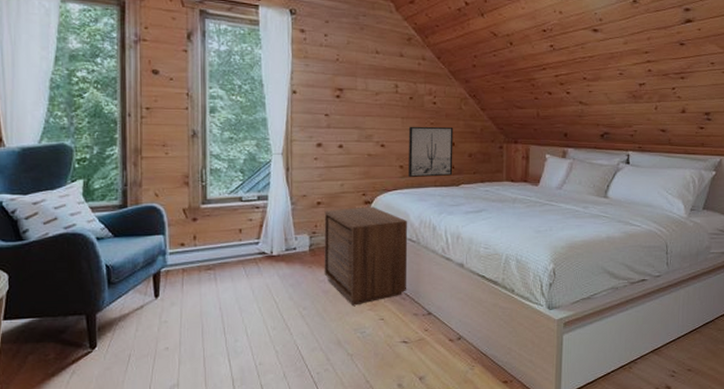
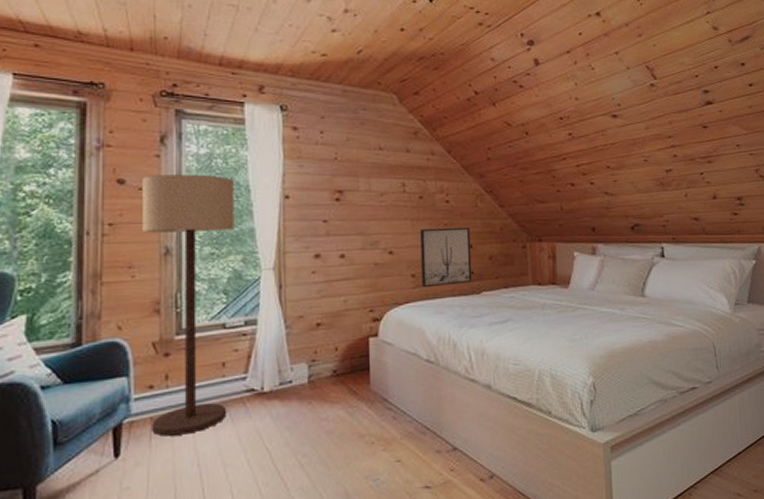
floor lamp: none [173,67,250,284] -> present [143,174,234,437]
nightstand: present [324,206,408,306] -> none [325,324,426,447]

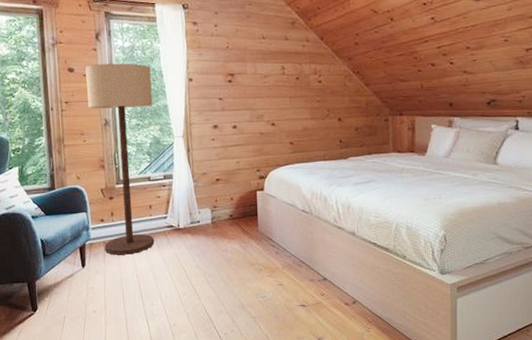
wall art: present [420,227,472,288] -> none [297,103,341,153]

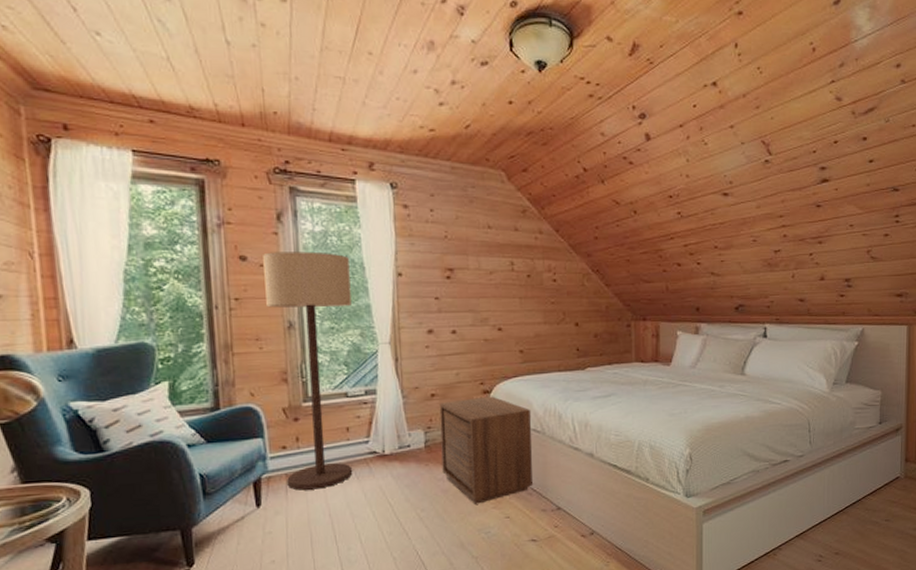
nightstand: none [223,181,302,272] -> present [439,396,533,504]

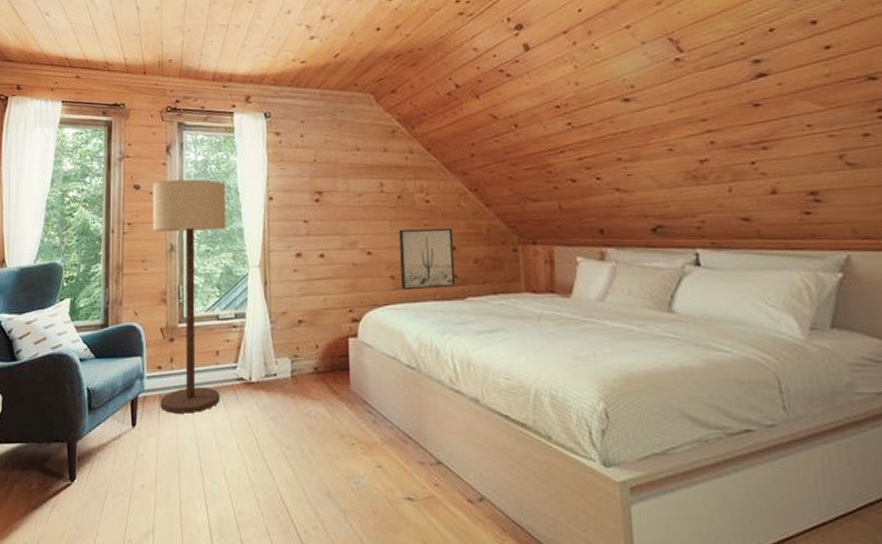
nightstand: present [439,396,533,504] -> none [306,325,407,447]
wall art: none [528,305,578,363] -> present [399,228,456,290]

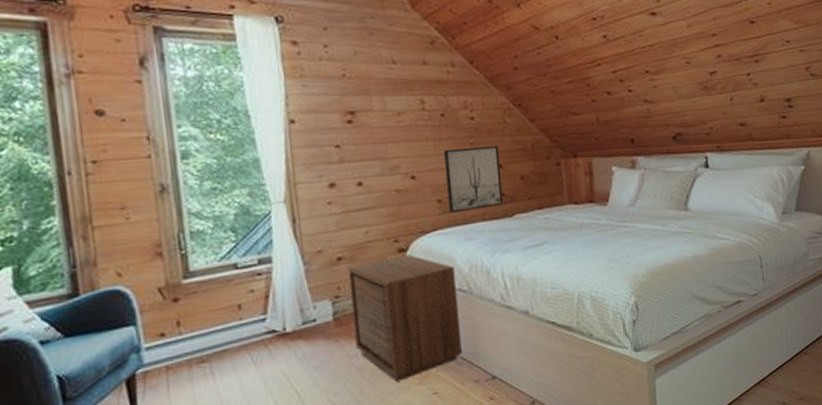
floor lamp: present [153,179,226,413] -> none [125,100,249,385]
nightstand: none [306,325,407,447] -> present [348,254,462,382]

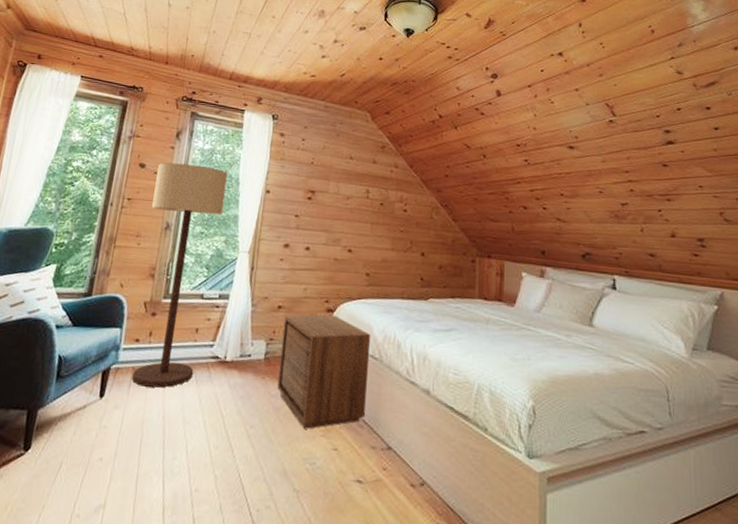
floor lamp: none [125,100,249,385] -> present [132,162,228,388]
wall art: present [444,146,504,214] -> none [375,232,424,288]

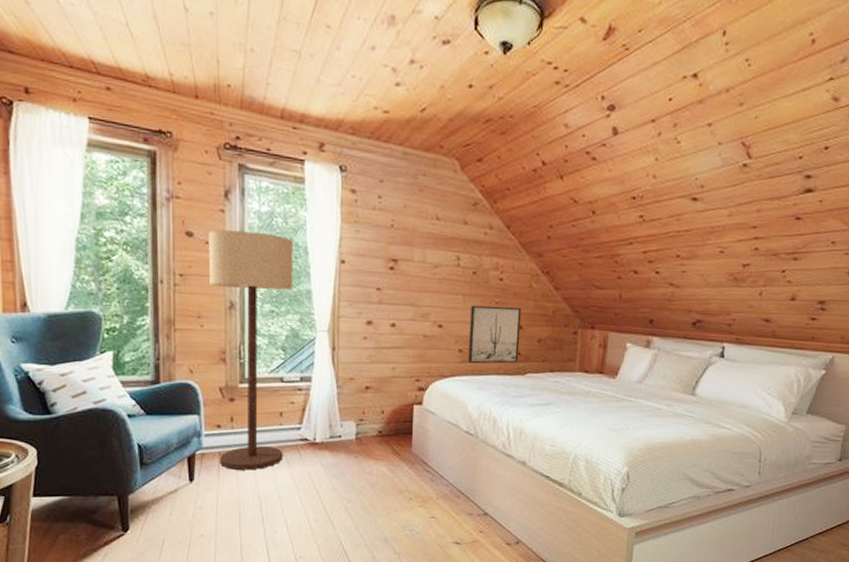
nightstand: present [277,314,371,429] -> none [371,393,466,501]
wall art: none [375,232,424,288] -> present [468,305,522,364]

